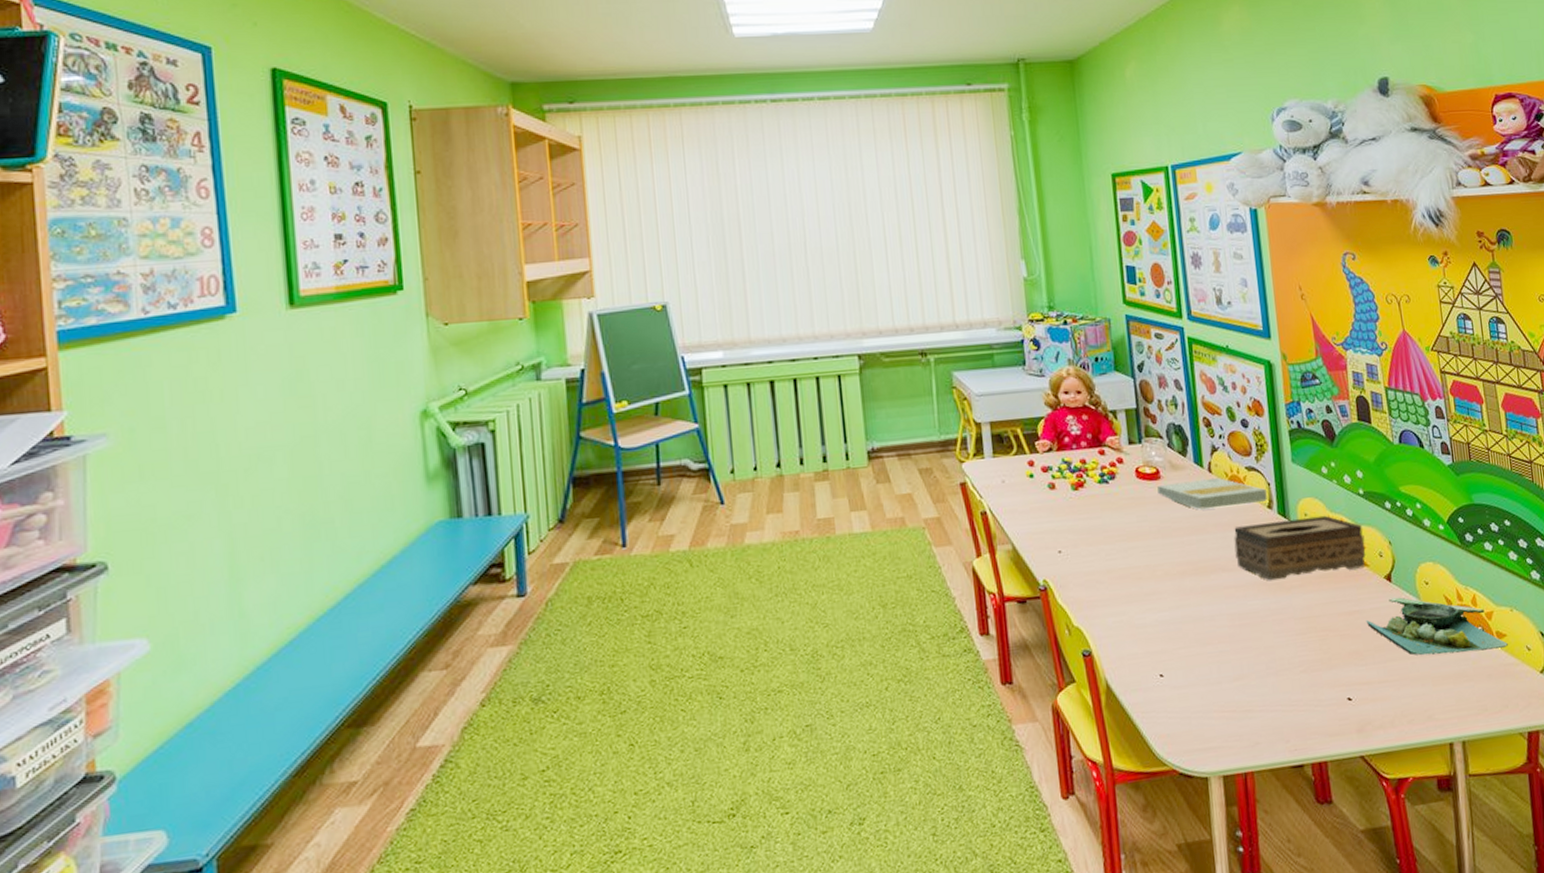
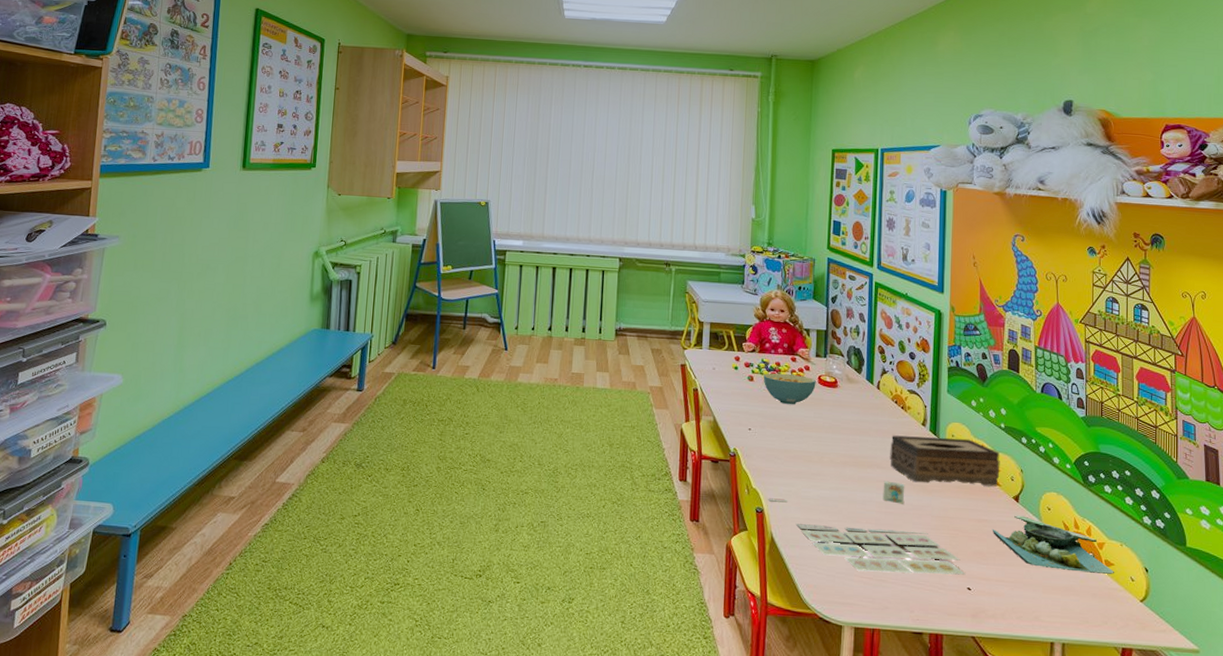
cereal bowl: none [1066,471,1134,512] -> present [763,373,816,405]
board game: none [1094,584,1344,705] -> present [767,481,966,575]
book: present [1157,478,1267,510] -> none [834,392,923,419]

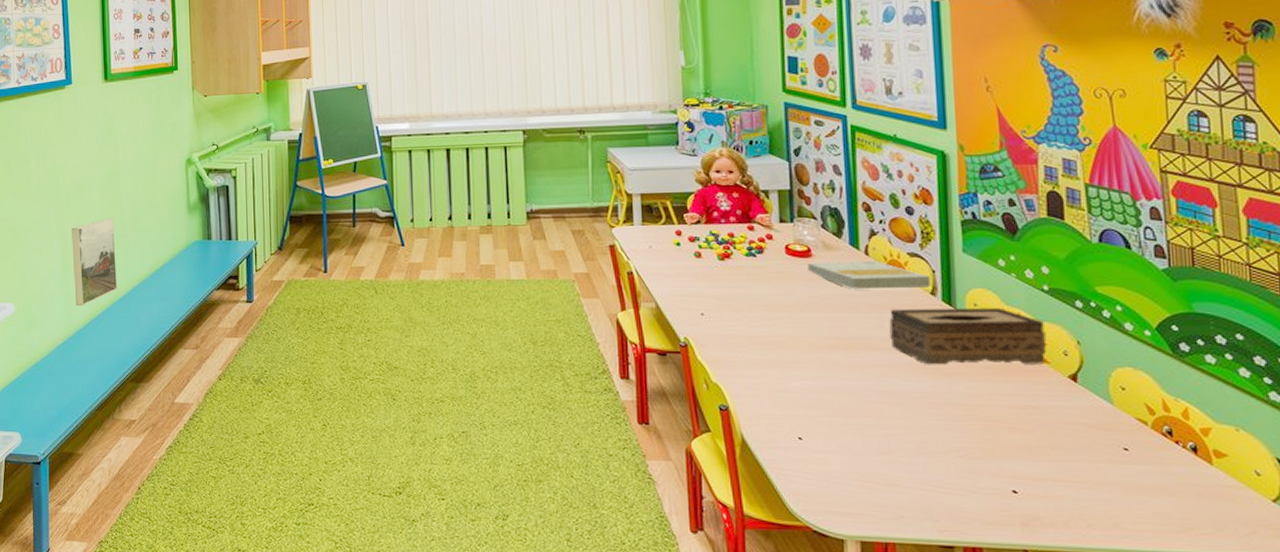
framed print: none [187,299,236,383] -> present [72,218,118,307]
cereal bowl: present [763,373,816,405] -> none [713,245,783,282]
board game: present [767,481,966,575] -> none [732,365,1009,475]
book: none [834,392,923,419] -> present [808,261,931,290]
platter: present [992,515,1115,575] -> none [1041,398,1230,469]

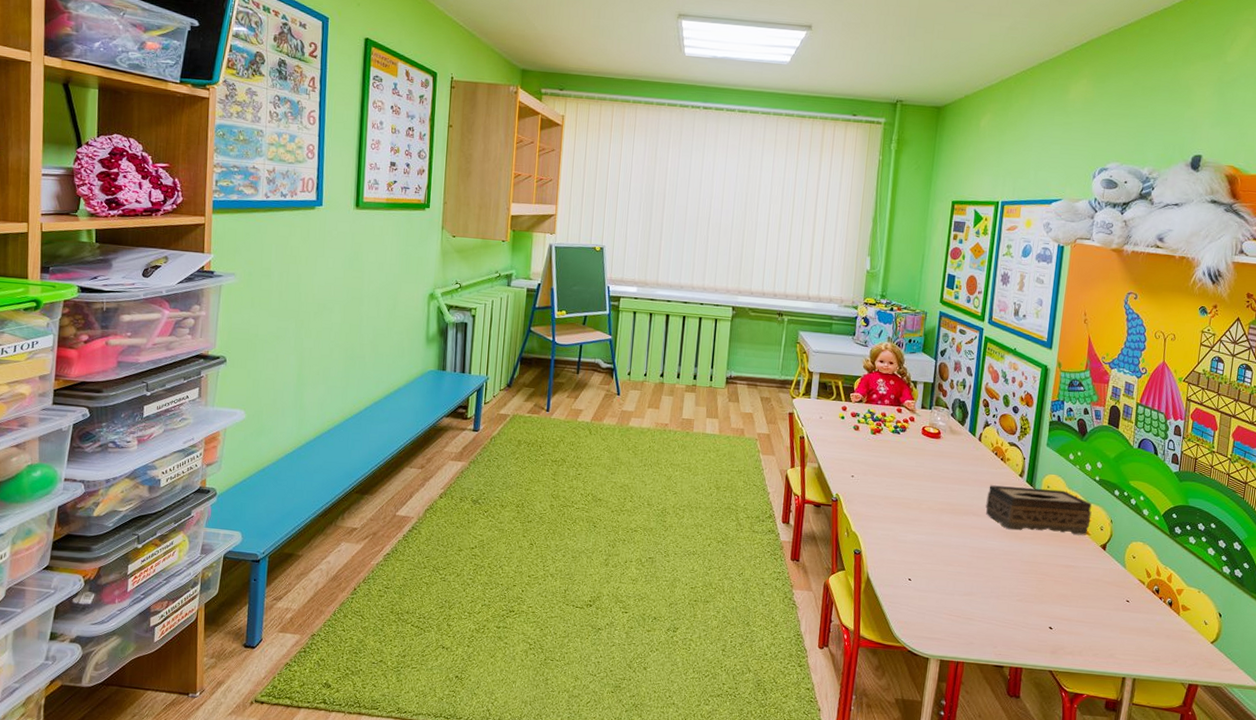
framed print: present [72,218,118,307] -> none [308,339,353,420]
book: present [808,261,931,290] -> none [936,442,1021,471]

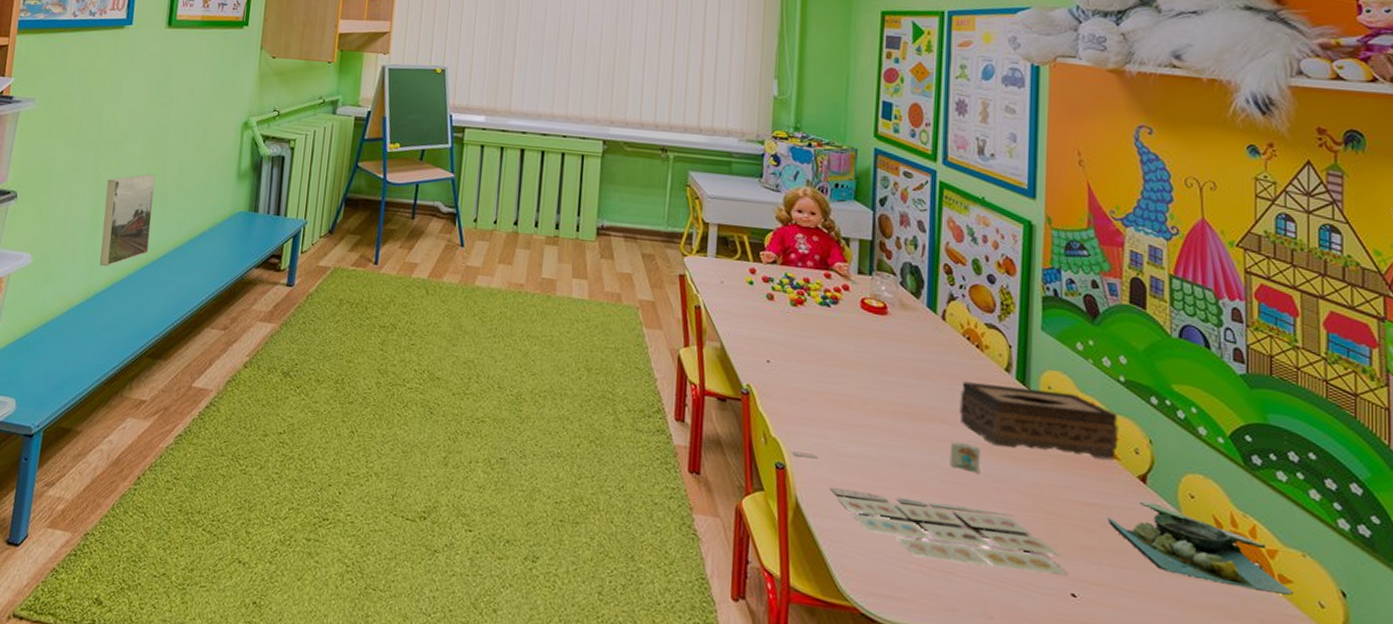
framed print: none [308,339,353,420] -> present [100,174,156,267]
board game: none [865,527,1049,616] -> present [791,440,1069,576]
platter: none [1077,562,1190,619] -> present [1107,501,1295,596]

